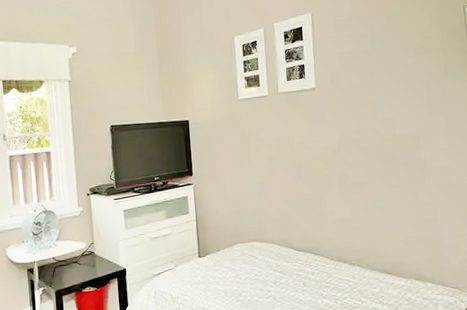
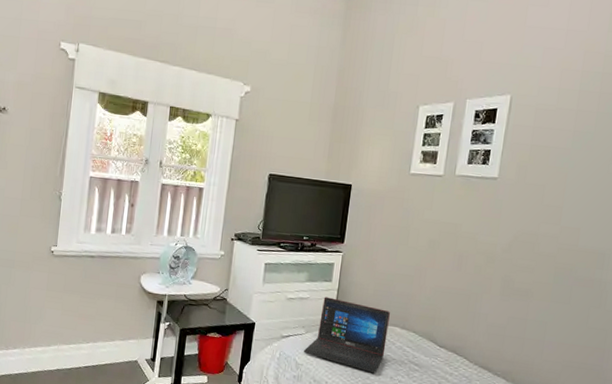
laptop: none [176,228,251,290] -> present [303,297,390,374]

